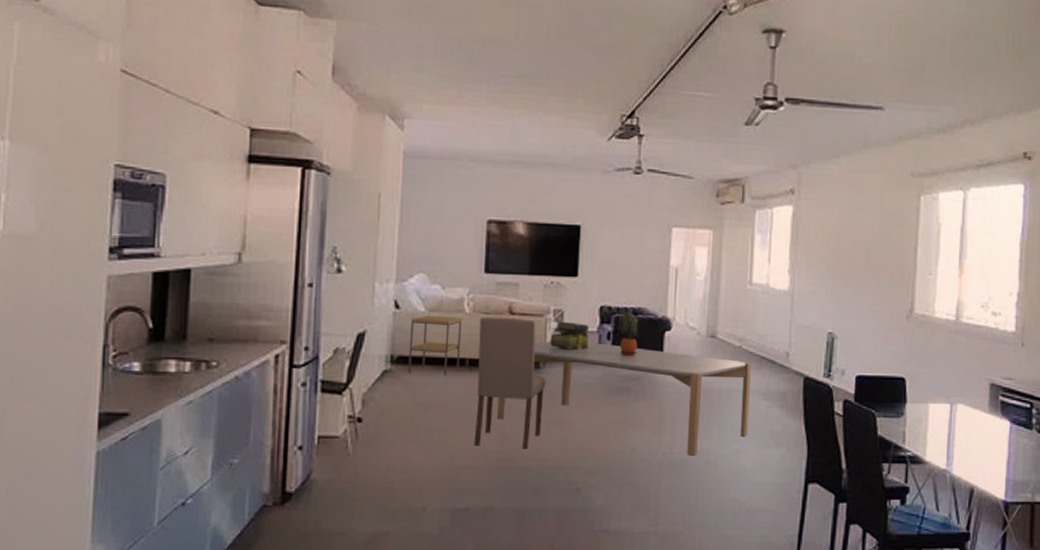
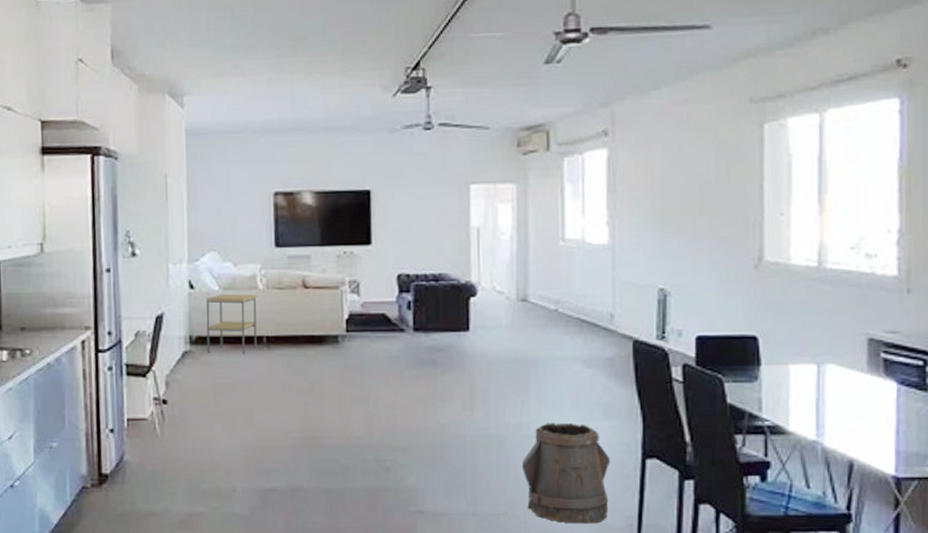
dining chair: present [474,317,546,449] -> none [274,292,346,427]
dining table: present [497,341,751,456] -> none [299,312,572,431]
stack of books: present [550,321,591,350] -> none [347,292,390,322]
potted plant: present [618,311,639,356] -> none [418,278,441,326]
bucket: none [700,449,778,542] -> present [521,422,611,524]

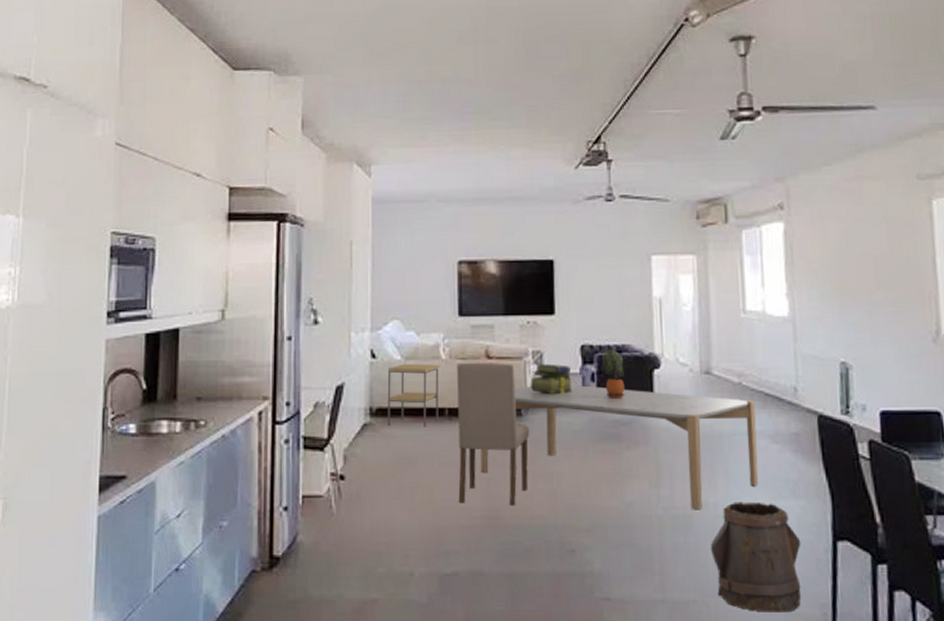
dining chair: none [274,292,346,427] -> present [457,362,530,506]
dining table: none [299,312,572,431] -> present [481,384,759,510]
stack of books: none [347,292,390,322] -> present [531,363,573,394]
potted plant: none [418,278,441,326] -> present [602,349,625,398]

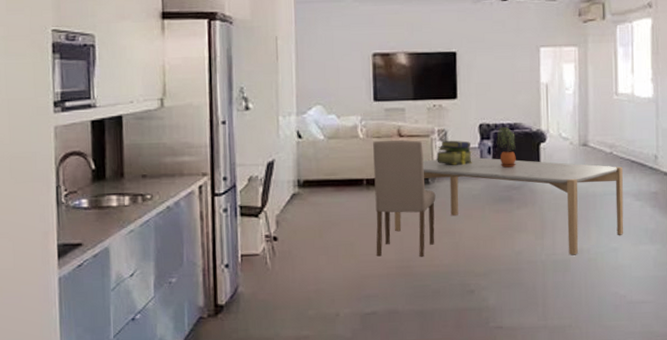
side table: present [387,363,440,427] -> none [312,142,359,195]
bucket: present [710,501,802,613] -> none [583,247,656,332]

